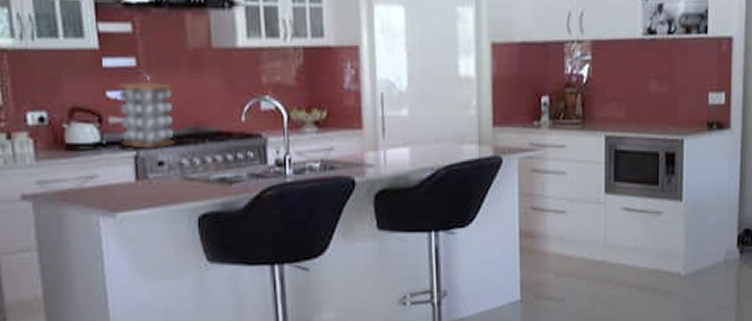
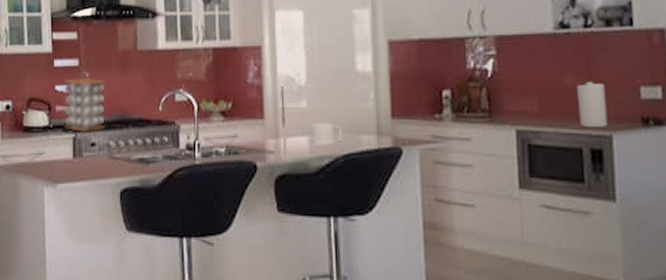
mug: none [413,132,444,157] -> present [311,122,342,146]
paper towel holder: none [659,87,681,133] -> present [577,81,608,128]

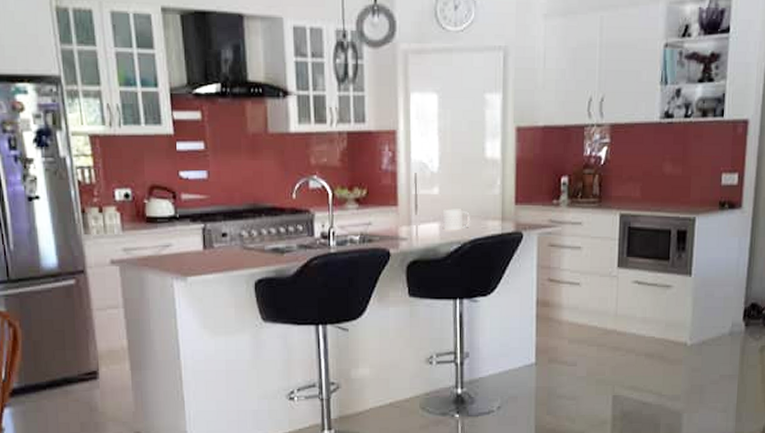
spice rack: present [64,71,106,132] -> none [189,156,236,222]
paper towel holder: present [577,81,608,128] -> none [671,168,695,212]

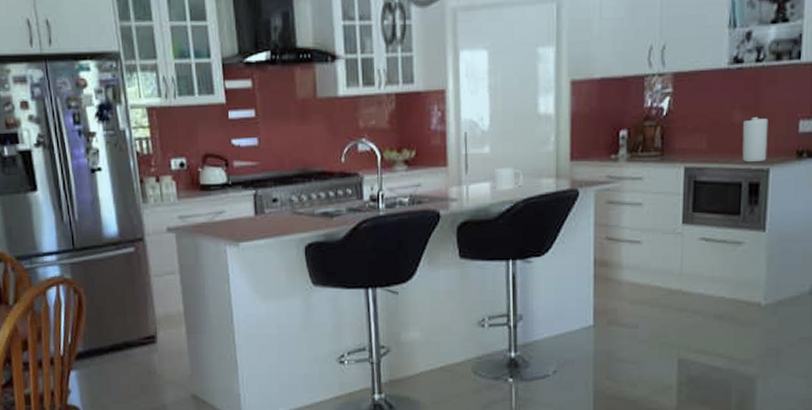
paper towel holder: none [671,168,695,212] -> present [742,116,769,163]

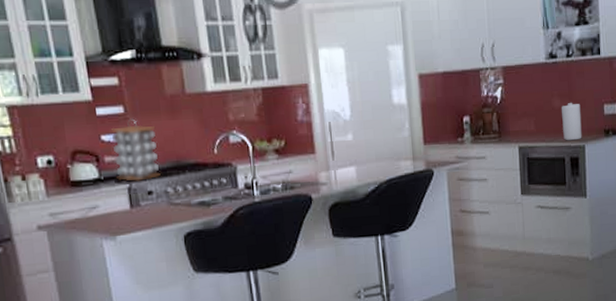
spice rack: none [241,123,286,188] -> present [110,118,161,182]
mug: present [493,167,523,192] -> none [357,152,384,175]

